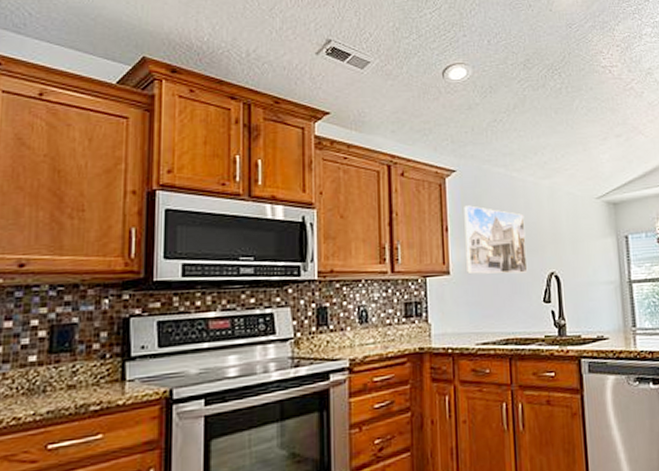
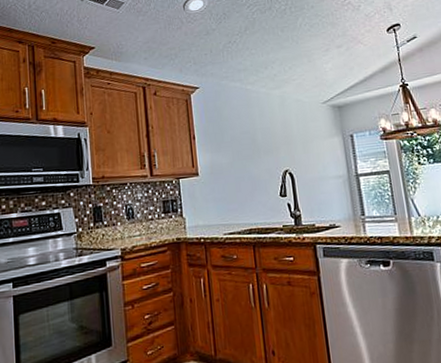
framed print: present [464,205,528,274] -> none [207,116,265,175]

